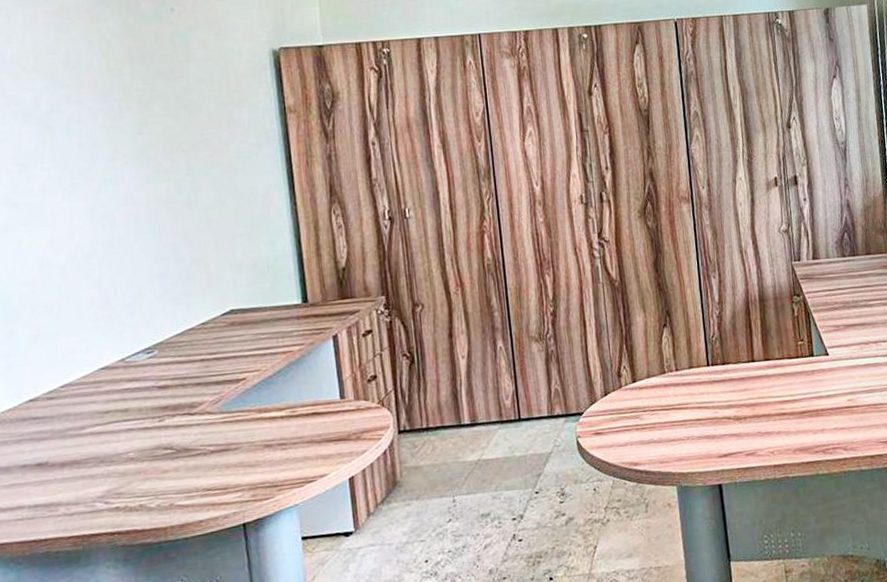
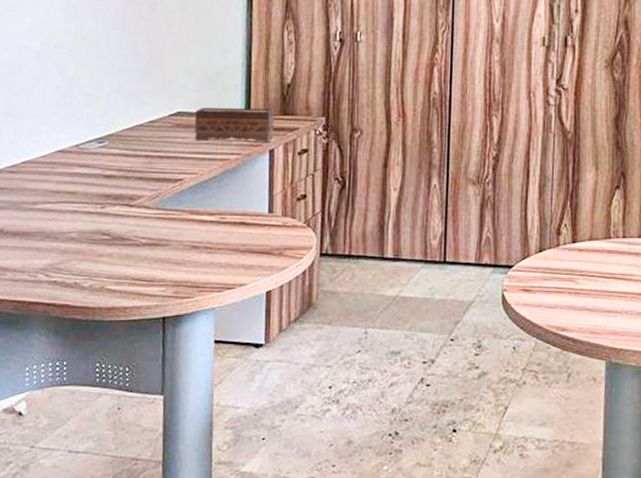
tissue box: none [249,294,335,337] -> present [194,107,275,142]

